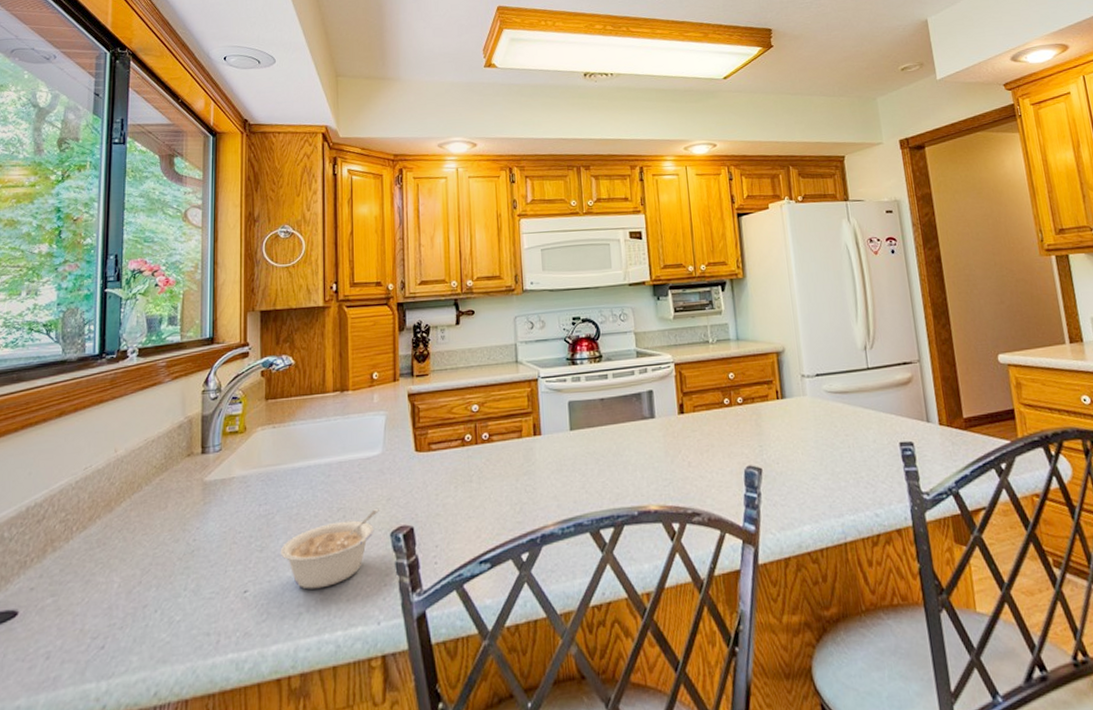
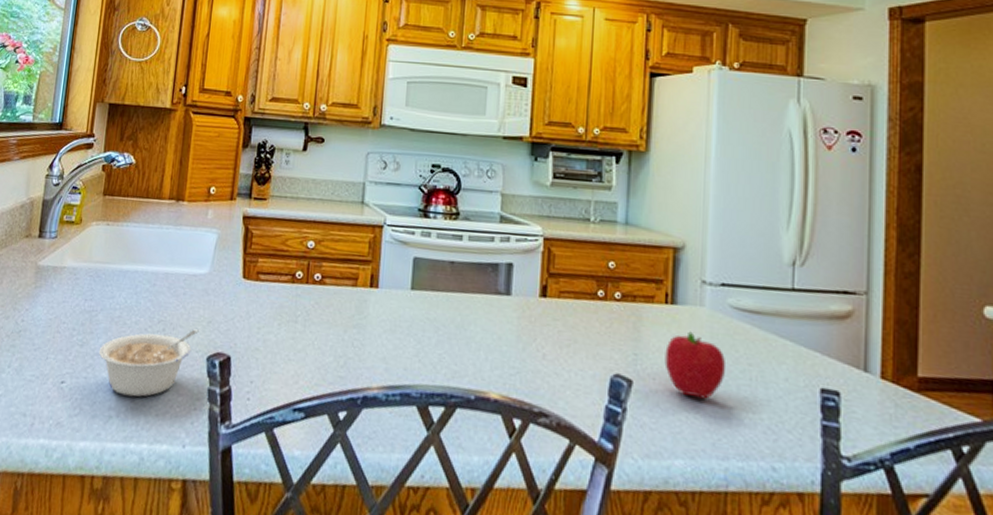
fruit: none [782,418,830,472] -> present [664,331,727,399]

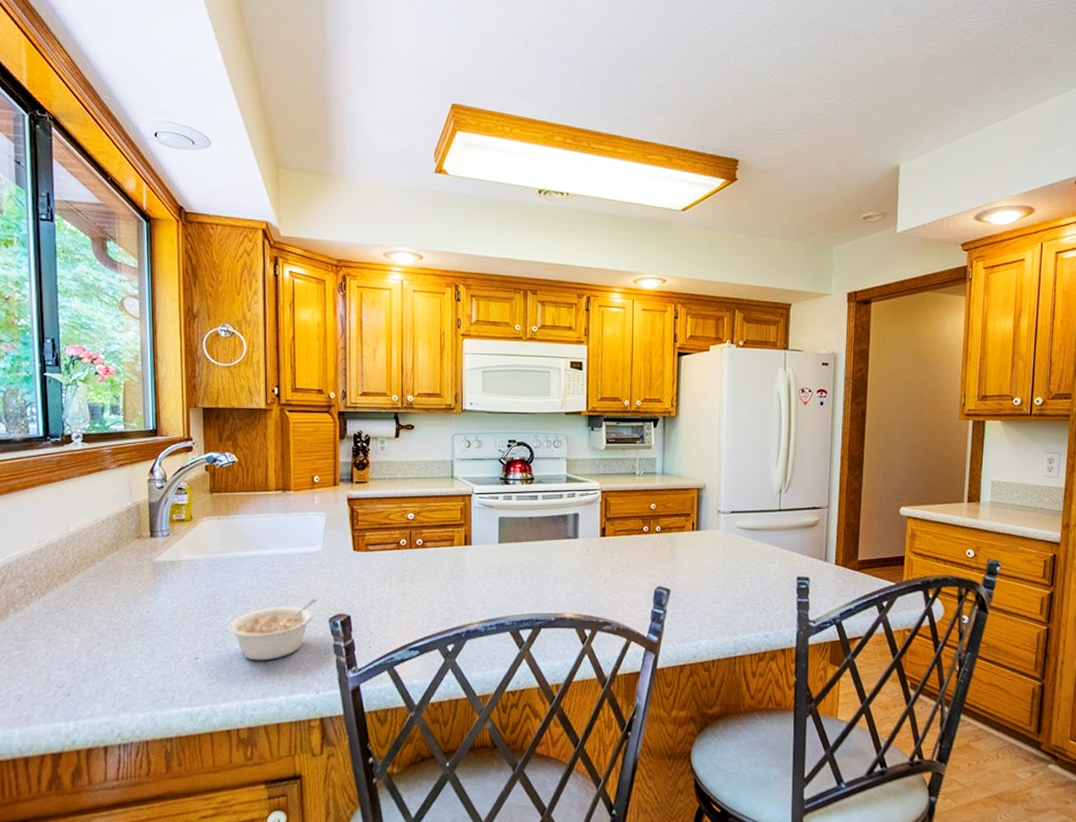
fruit: present [664,331,727,399] -> none [692,549,735,595]

